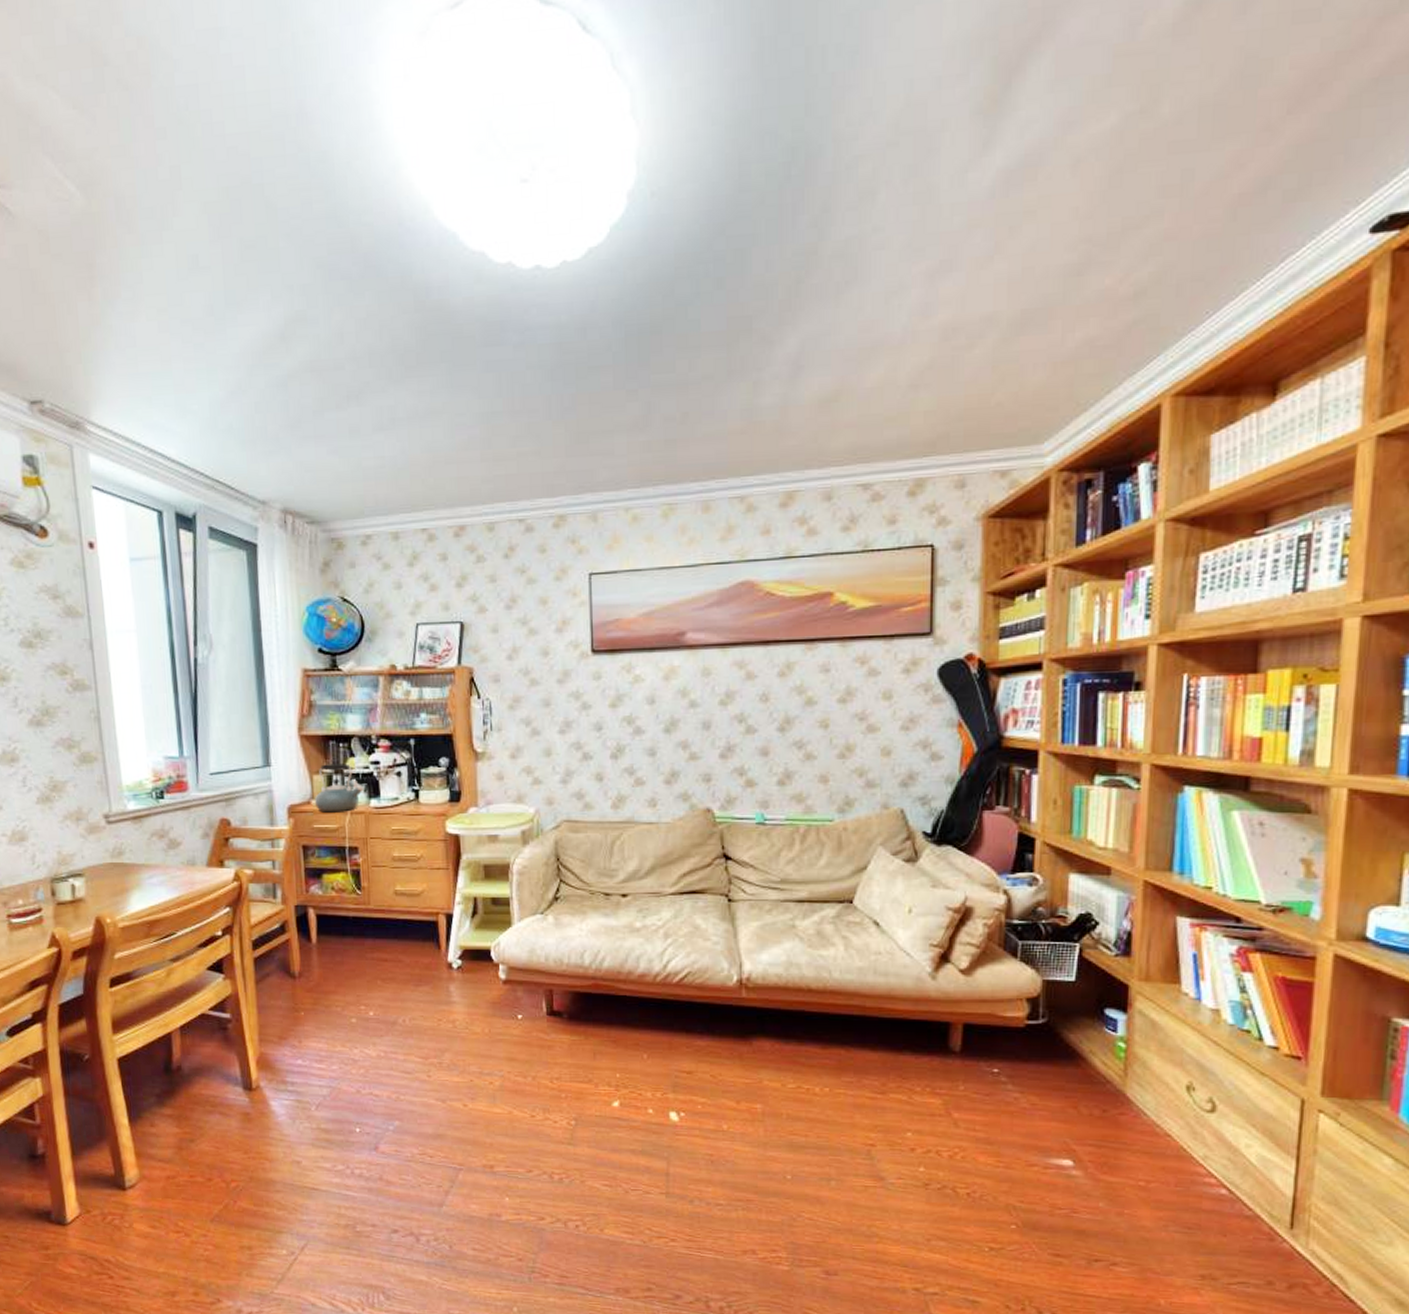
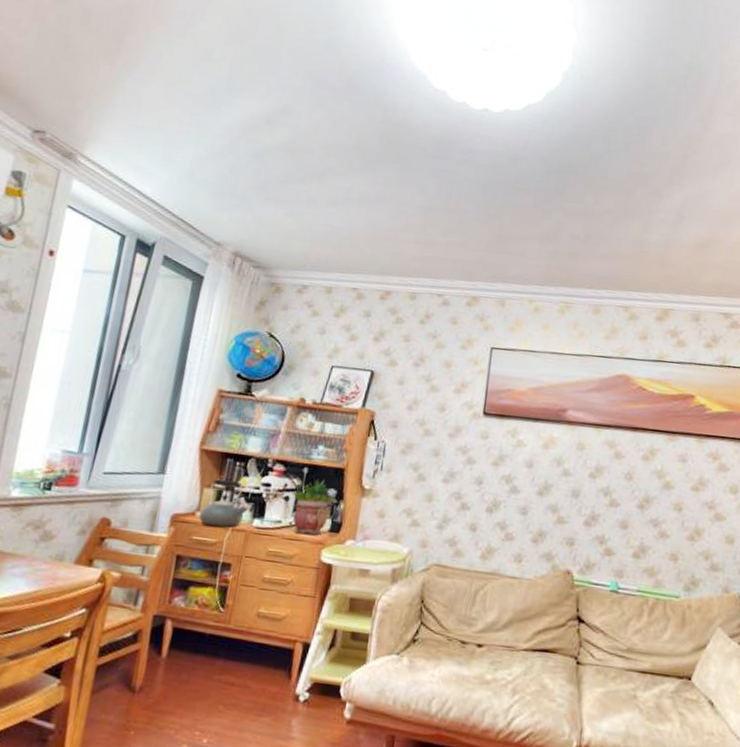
potted plant: none [403,749,452,808] -> present [292,479,338,535]

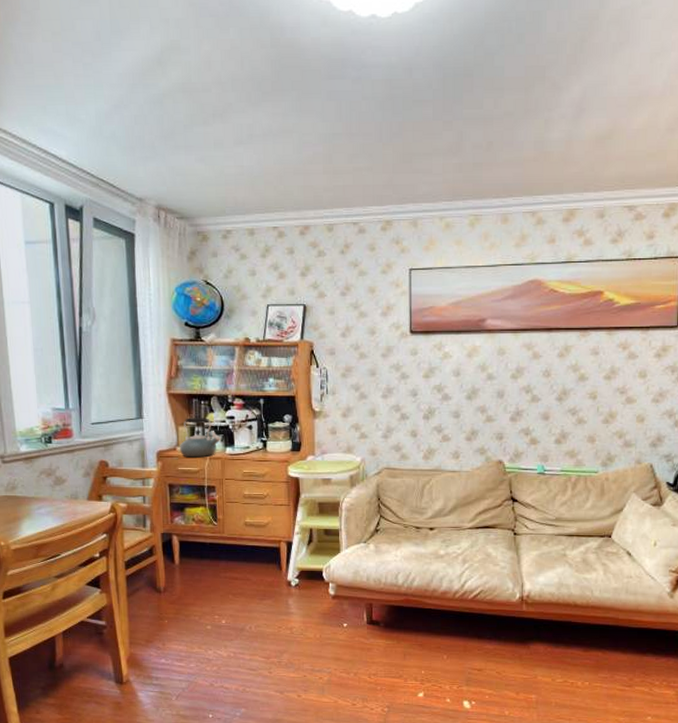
potted plant: present [292,479,338,535] -> none [254,407,294,456]

